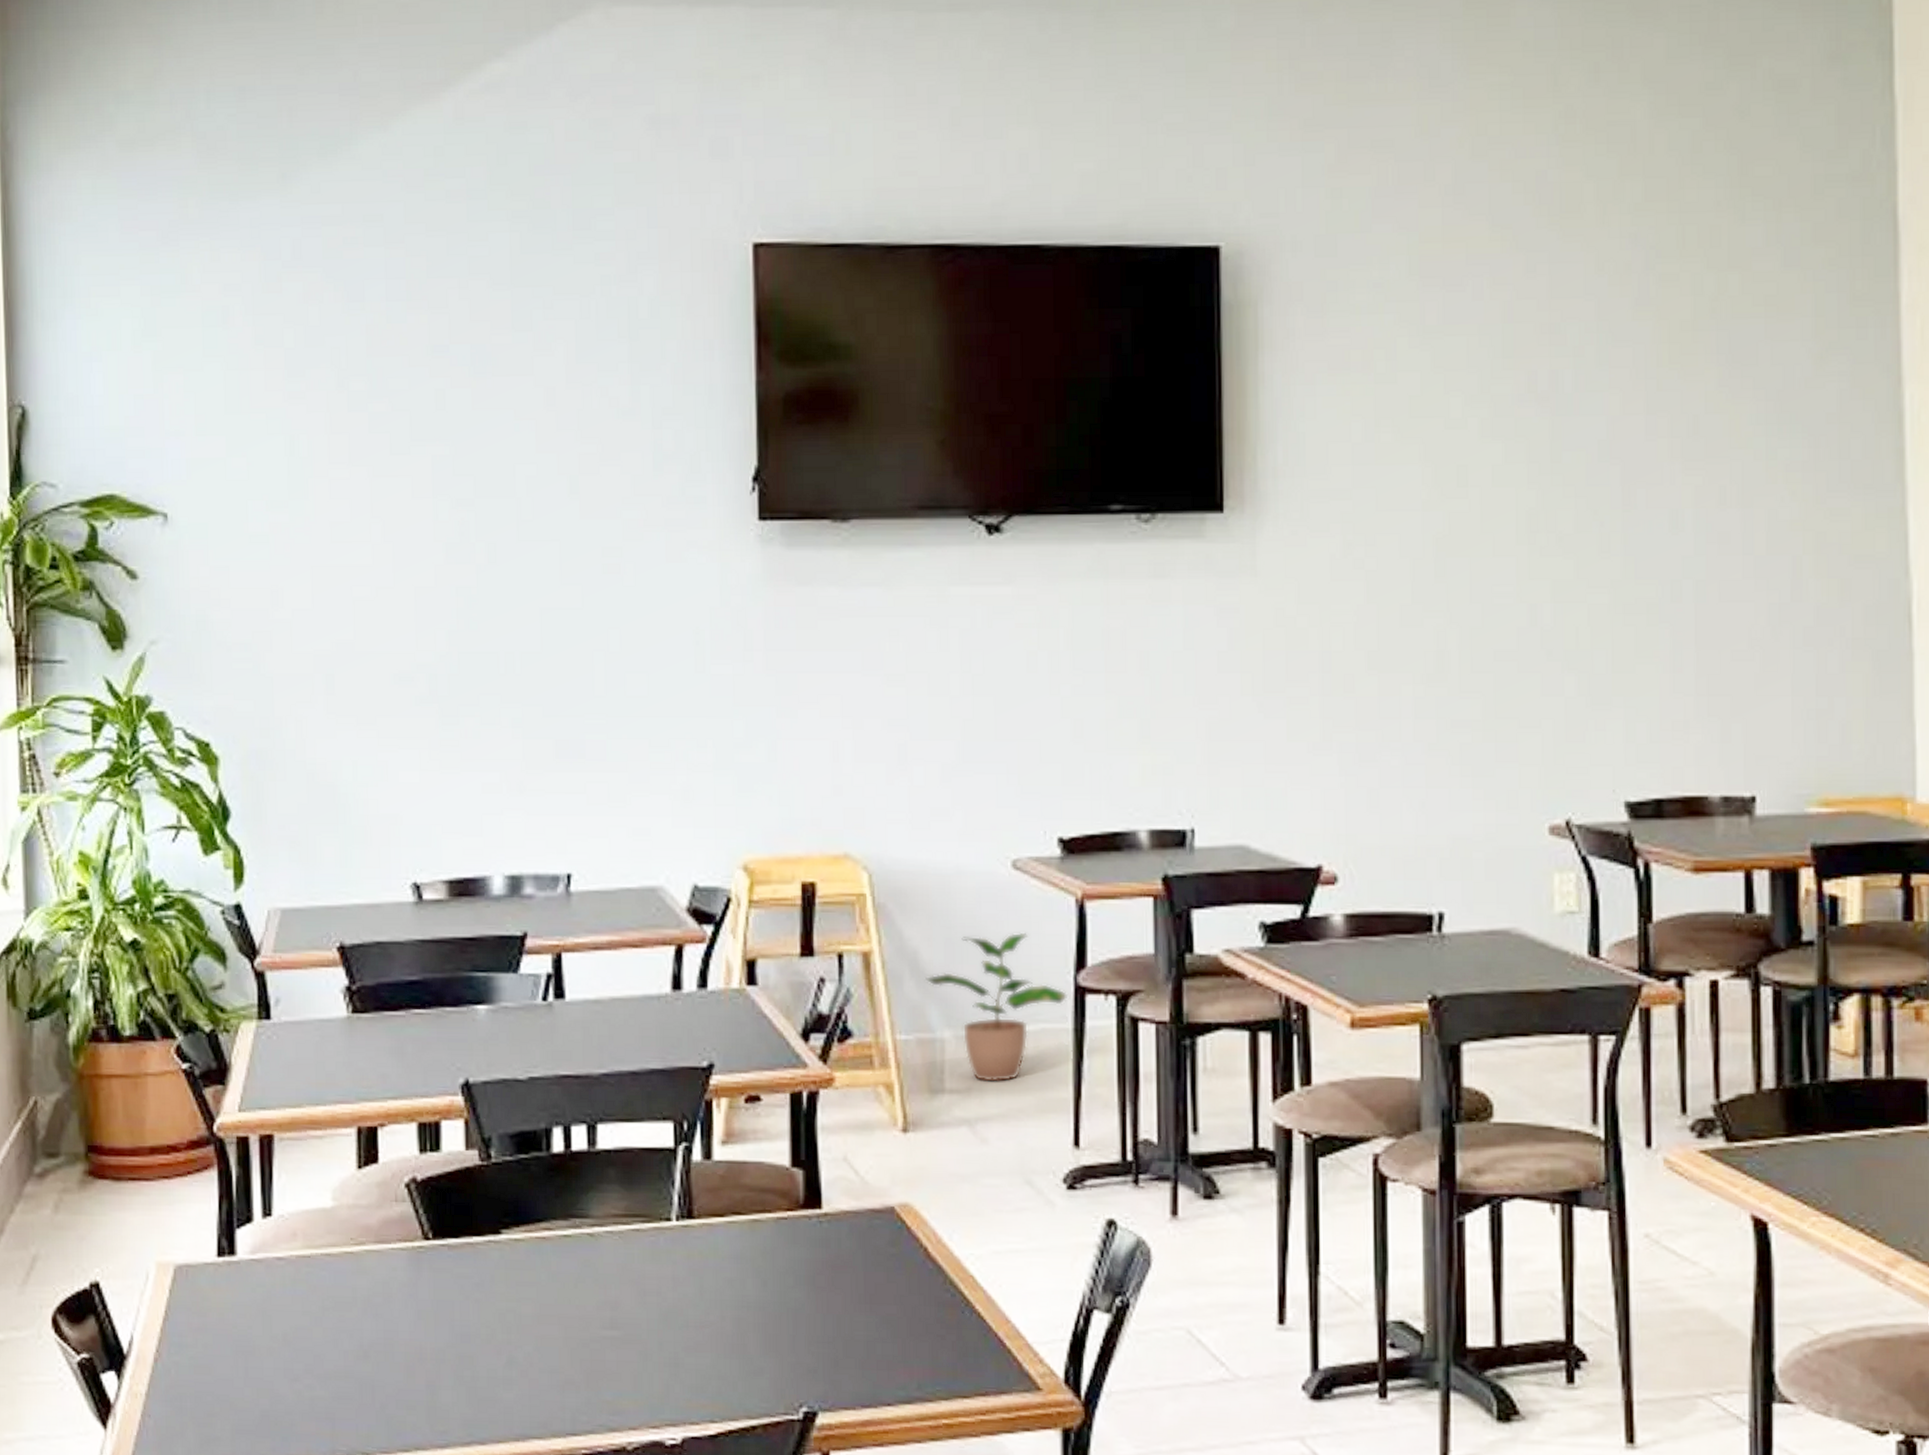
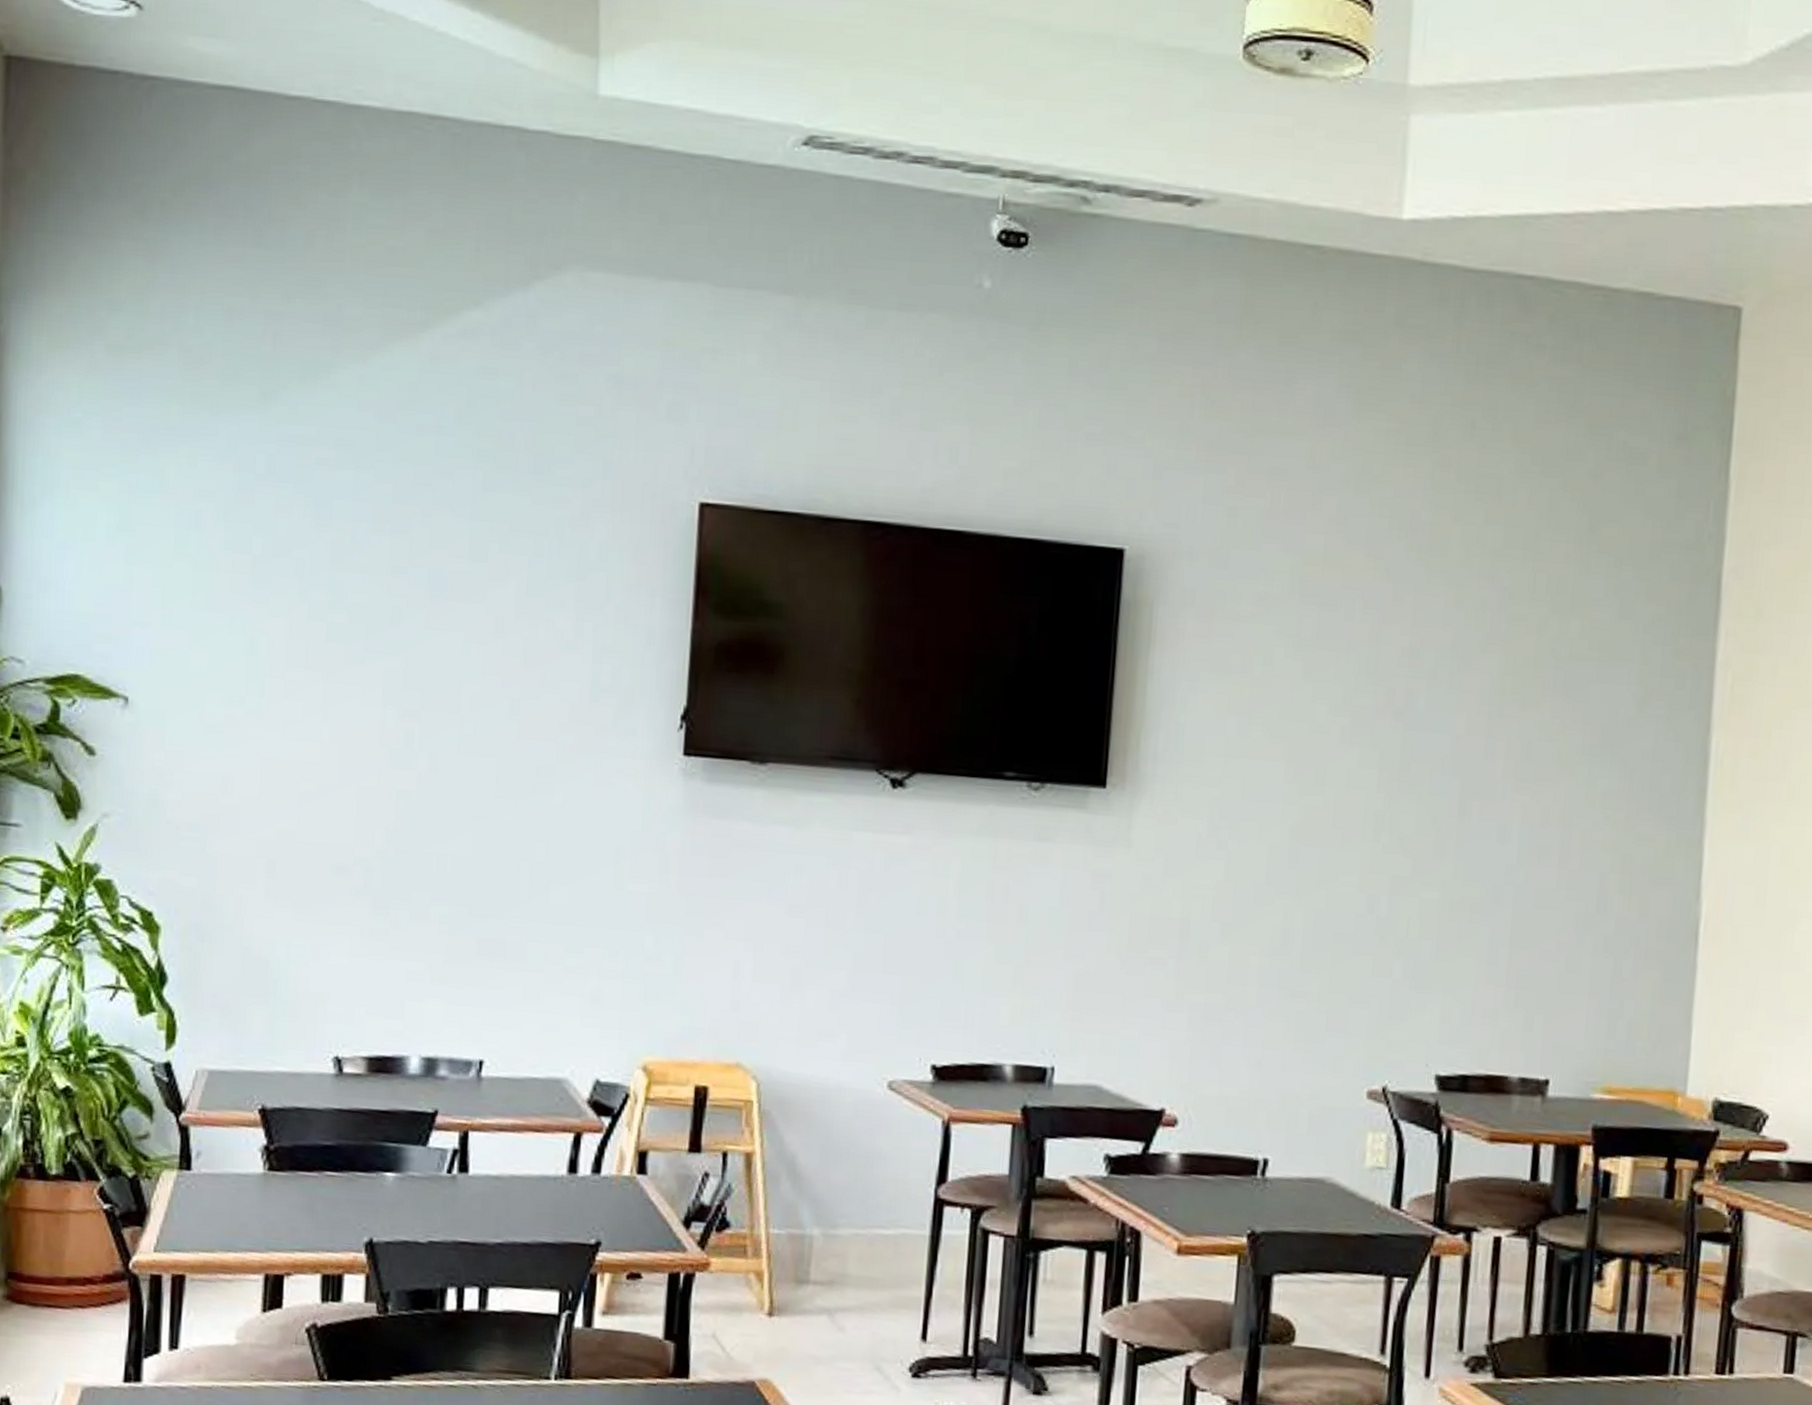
potted plant: present [925,932,1069,1082] -> none [800,1145,929,1278]

